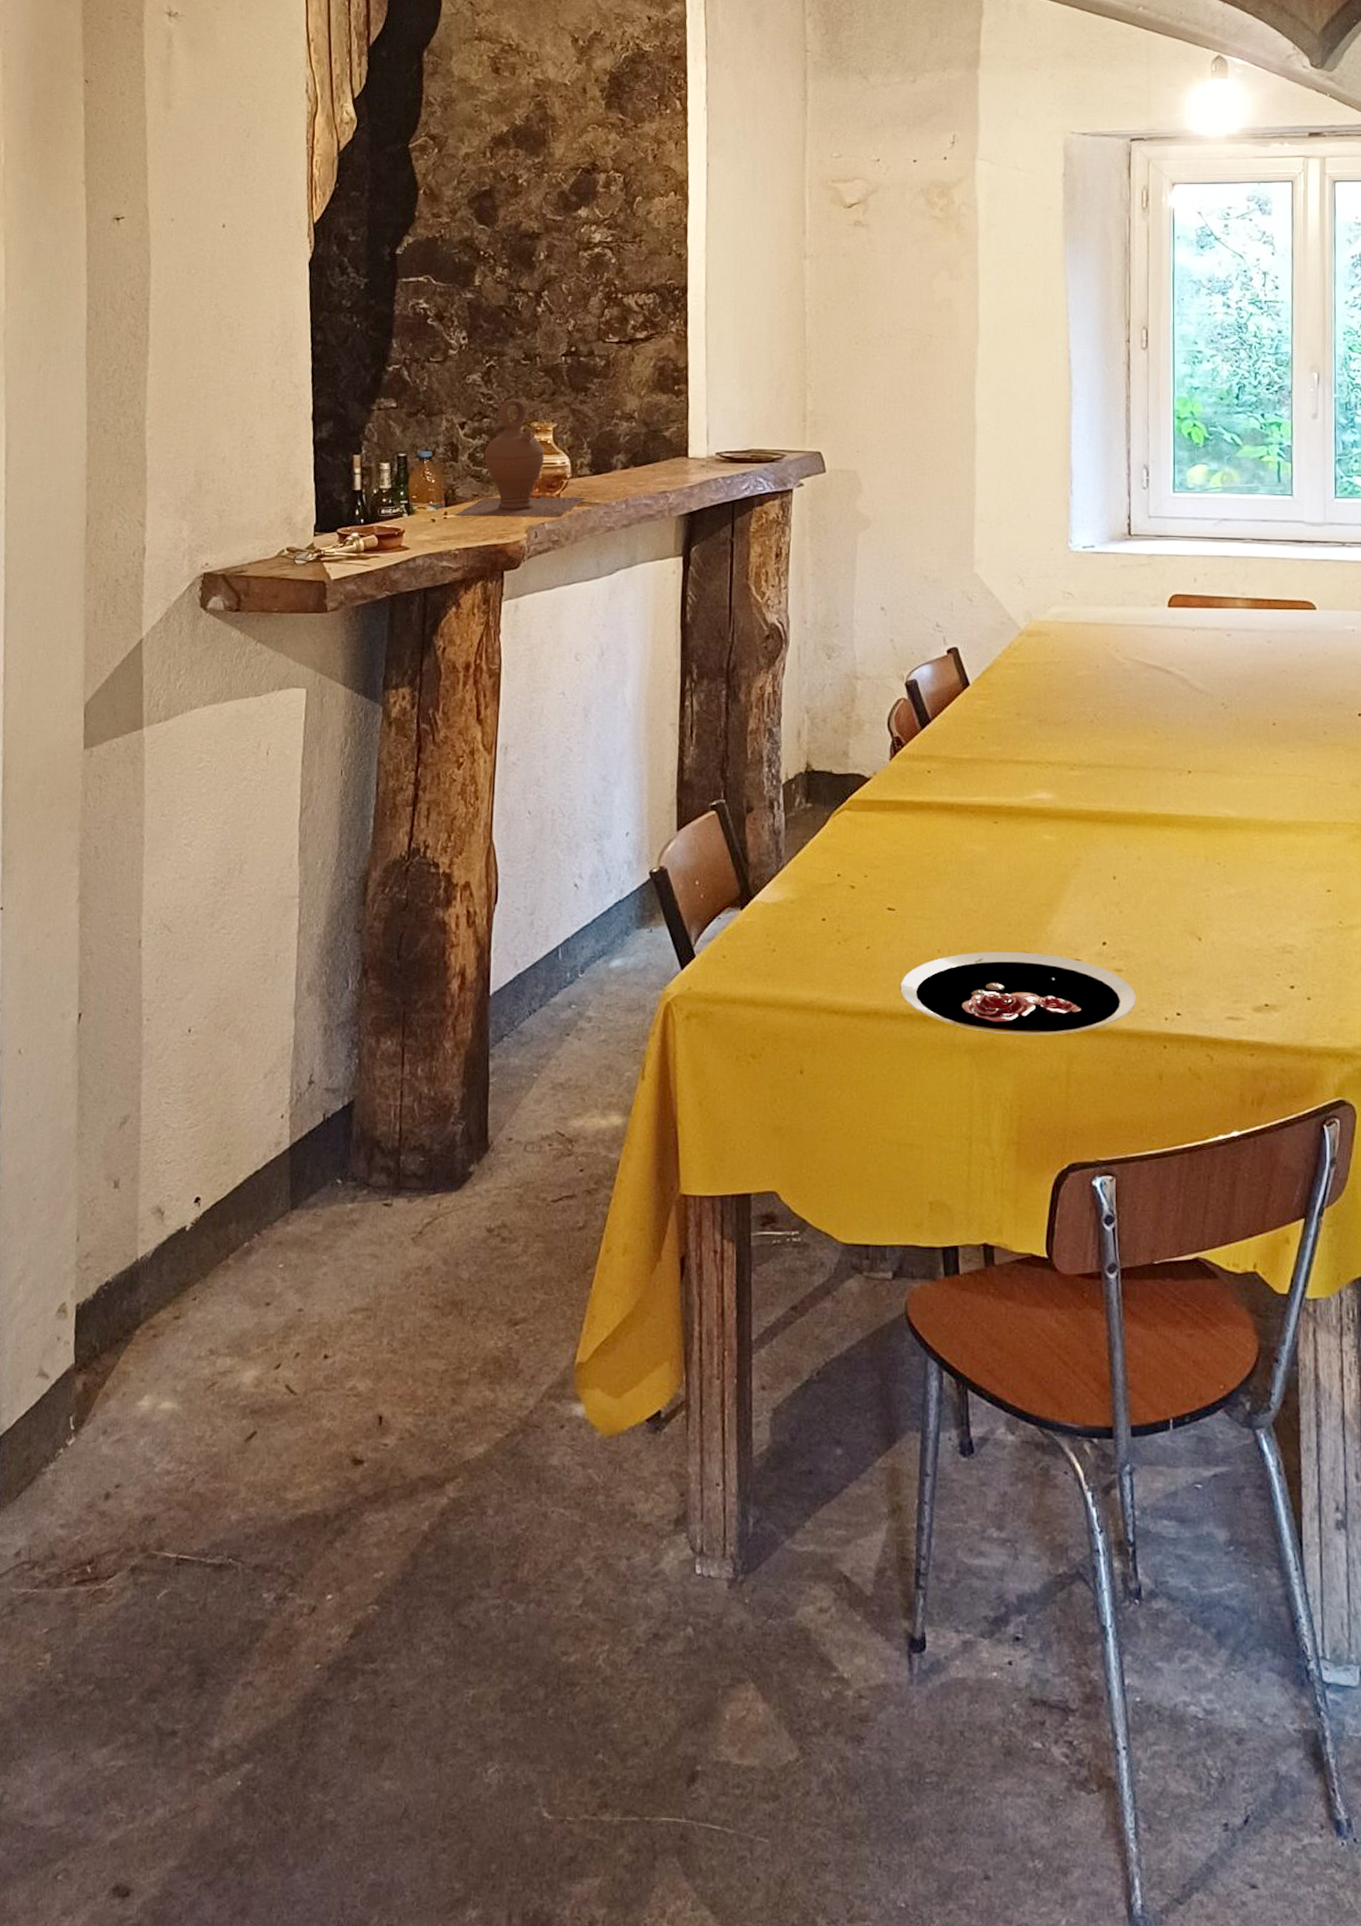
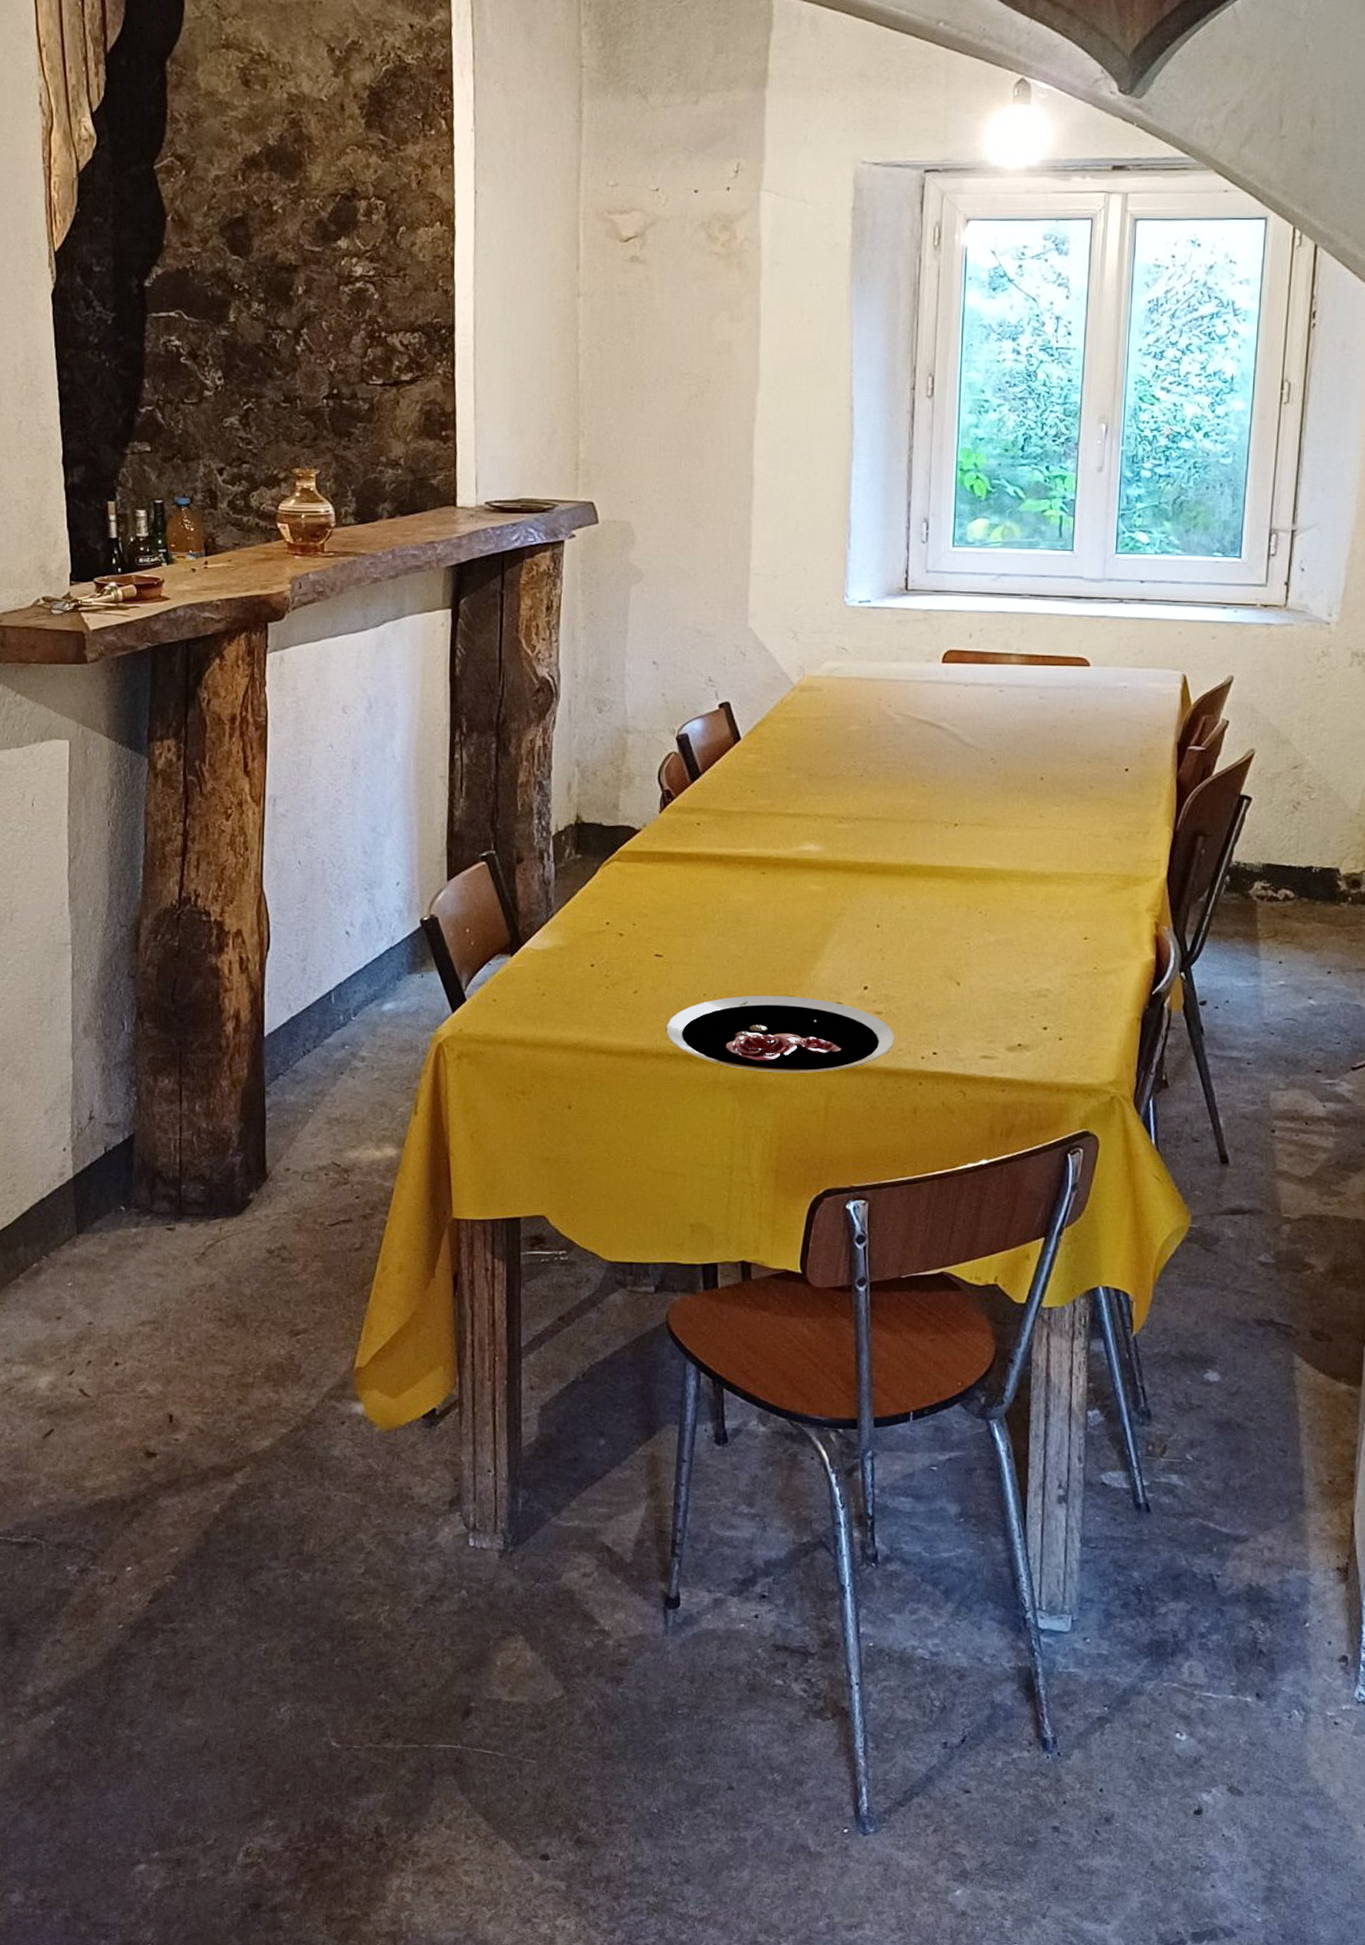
ceramic jug: present [453,398,587,518] -> none [213,443,352,568]

